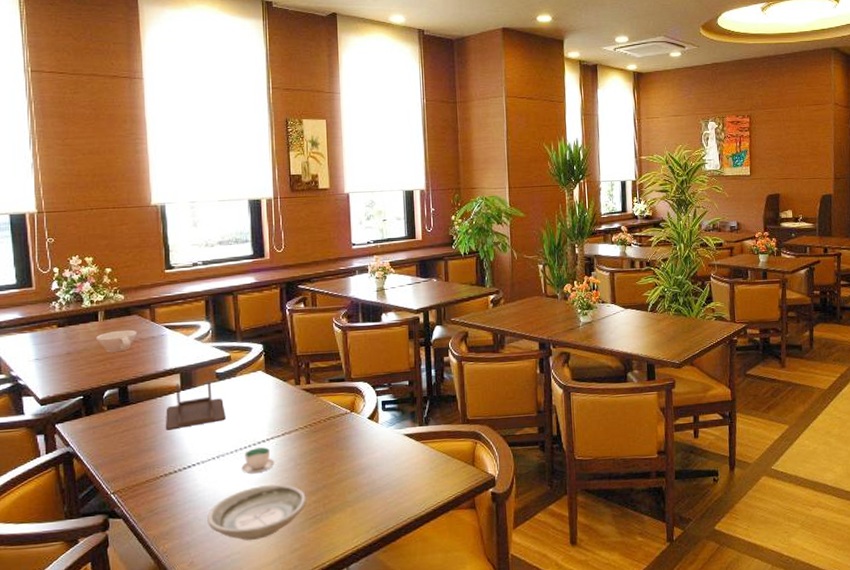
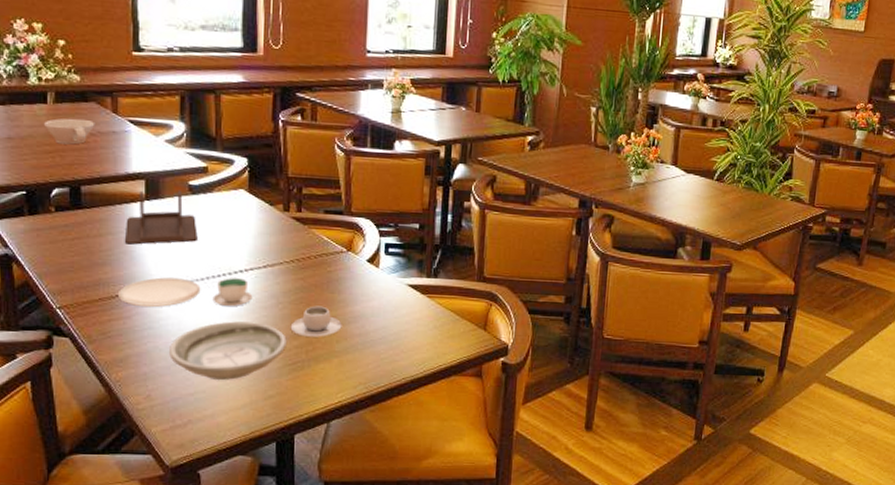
plate: none [161,453,231,484] -> present [117,277,201,308]
teacup: none [308,462,352,492] -> present [290,305,342,337]

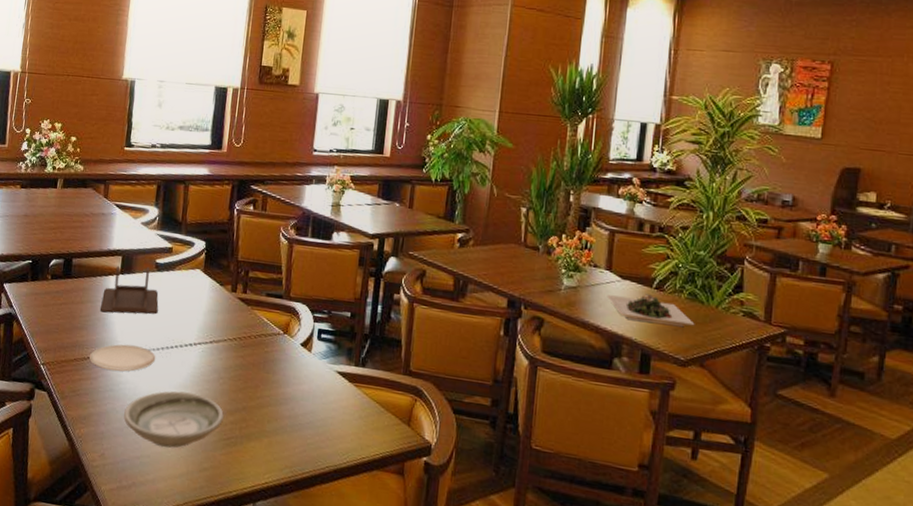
cup: present [43,118,95,145] -> none [51,201,90,223]
cup: present [212,278,253,307] -> none [164,350,199,378]
teacup: present [290,305,342,337] -> none [227,384,274,416]
salad: none [672,186,750,215] -> present [607,294,695,327]

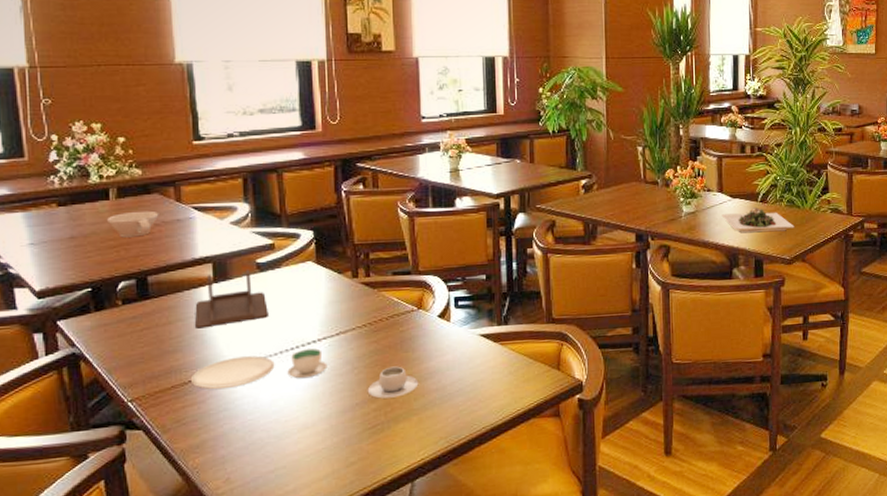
cup: none [51,201,90,223] -> present [106,210,159,238]
saucer: present [124,391,224,448] -> none [246,390,365,454]
cup: none [164,350,199,378] -> present [287,348,328,379]
teacup: none [227,384,274,416] -> present [367,366,419,399]

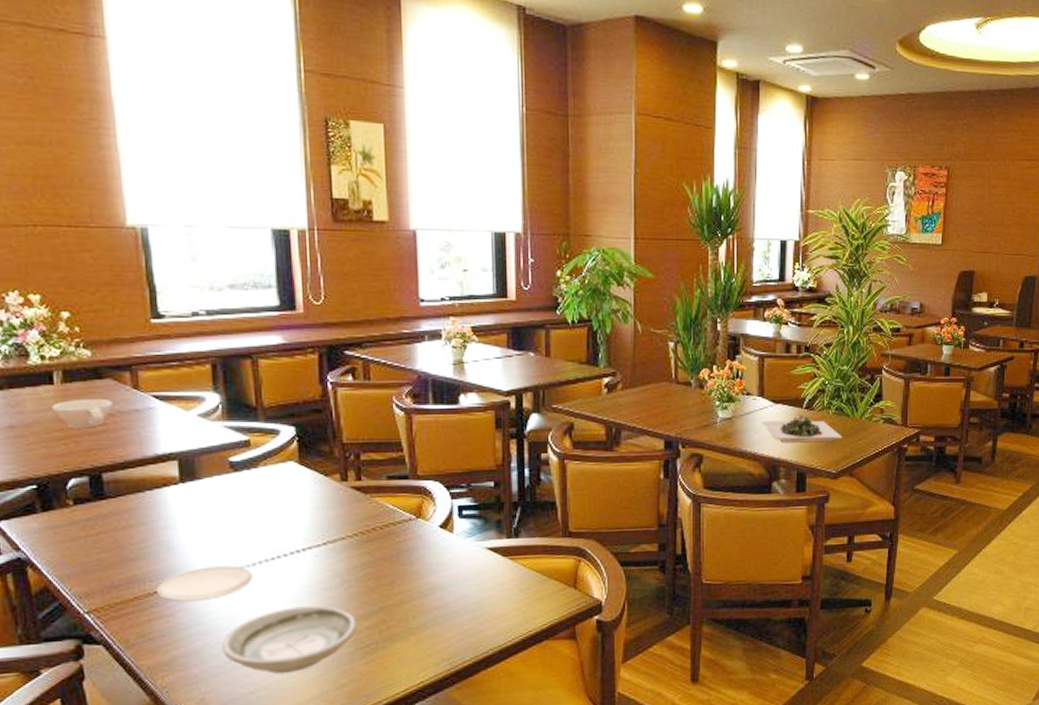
napkin holder: present [195,269,268,329] -> none [159,468,245,534]
saucer: none [246,390,365,454] -> present [222,605,357,674]
cup: present [287,348,328,379] -> none [267,559,314,592]
teacup: present [367,366,419,399] -> none [359,580,418,616]

